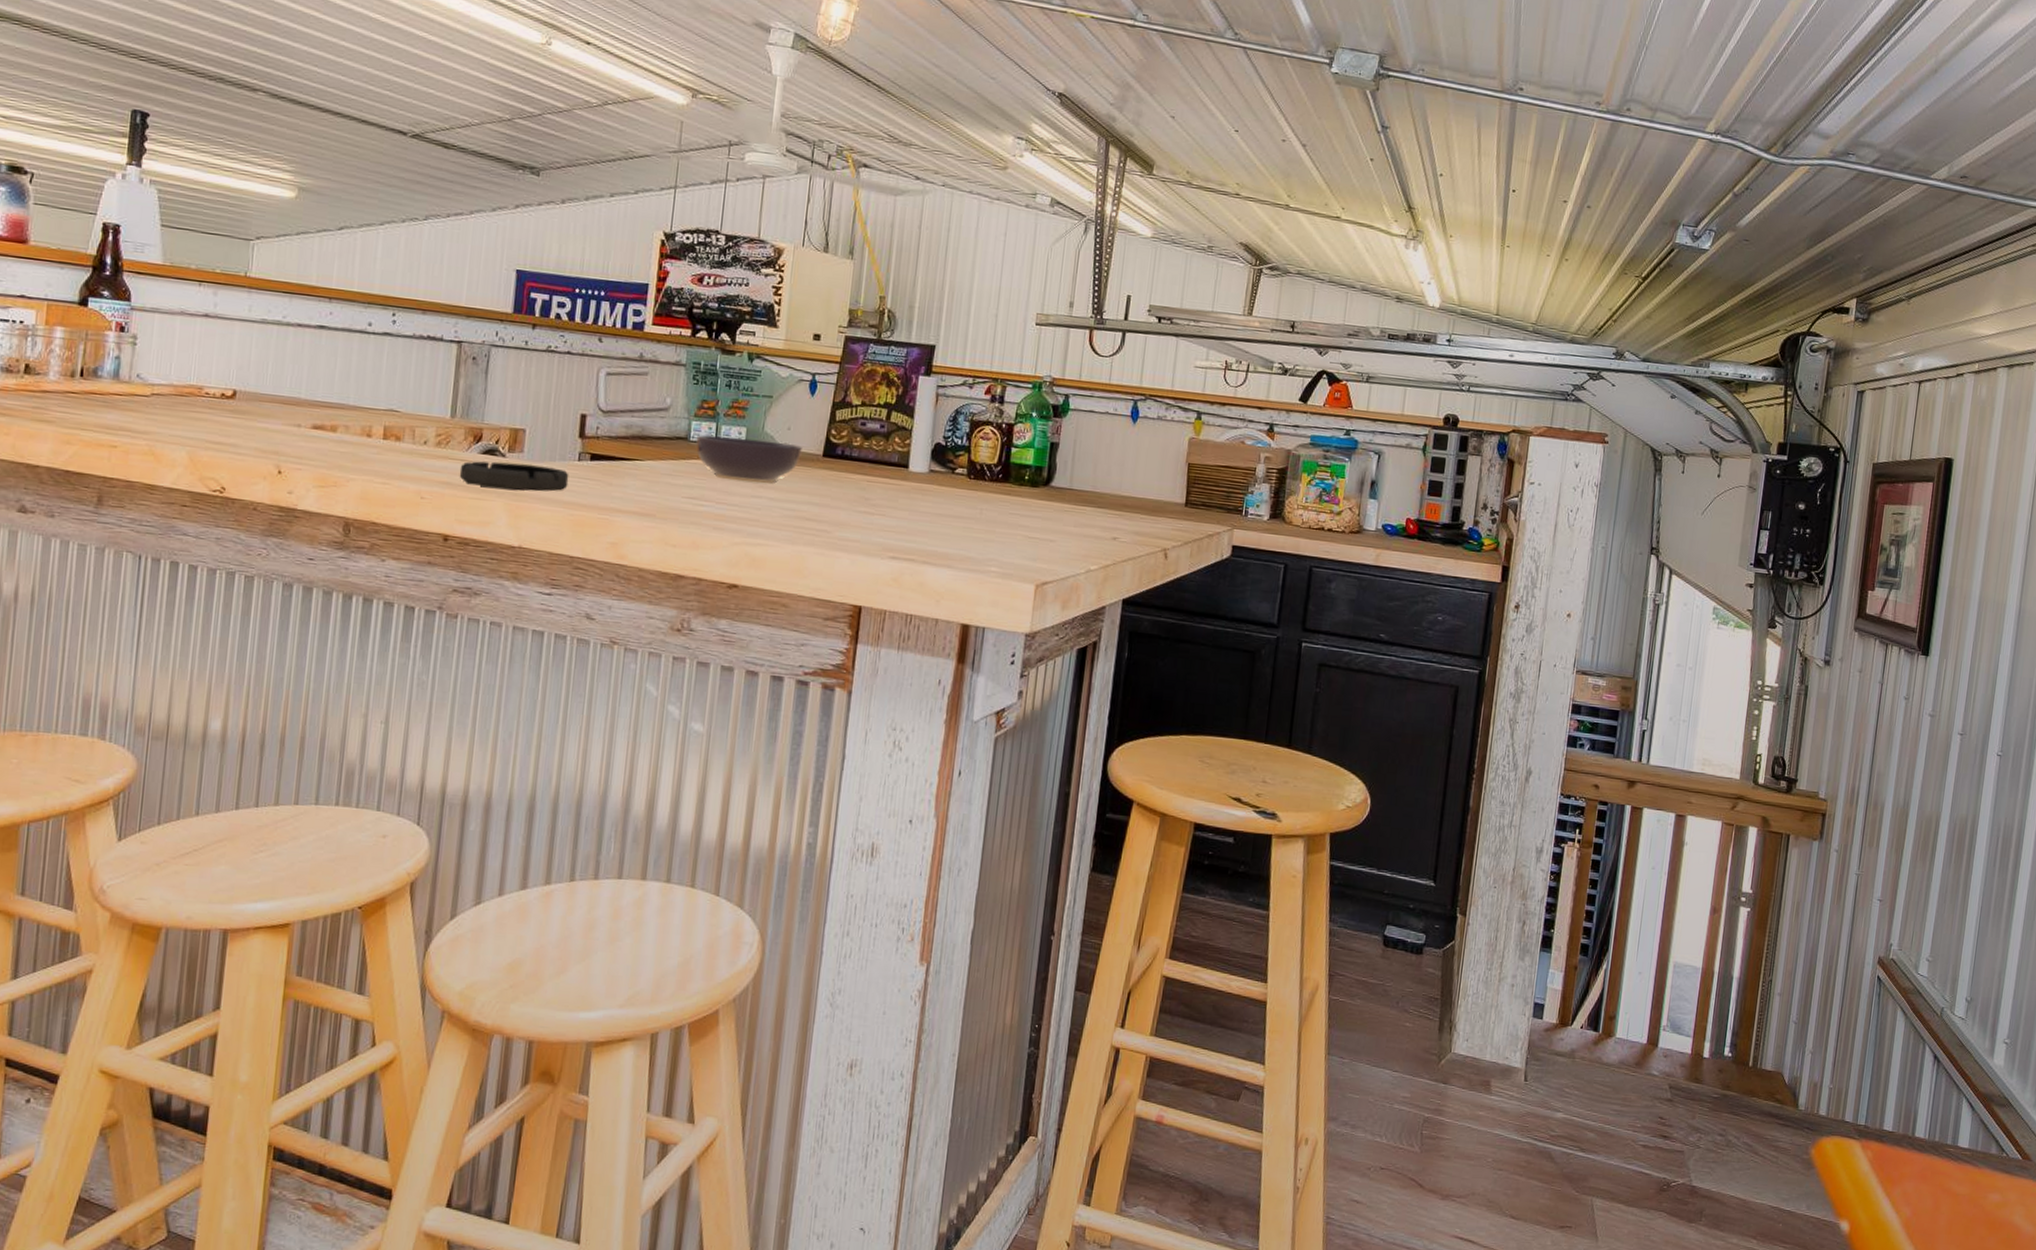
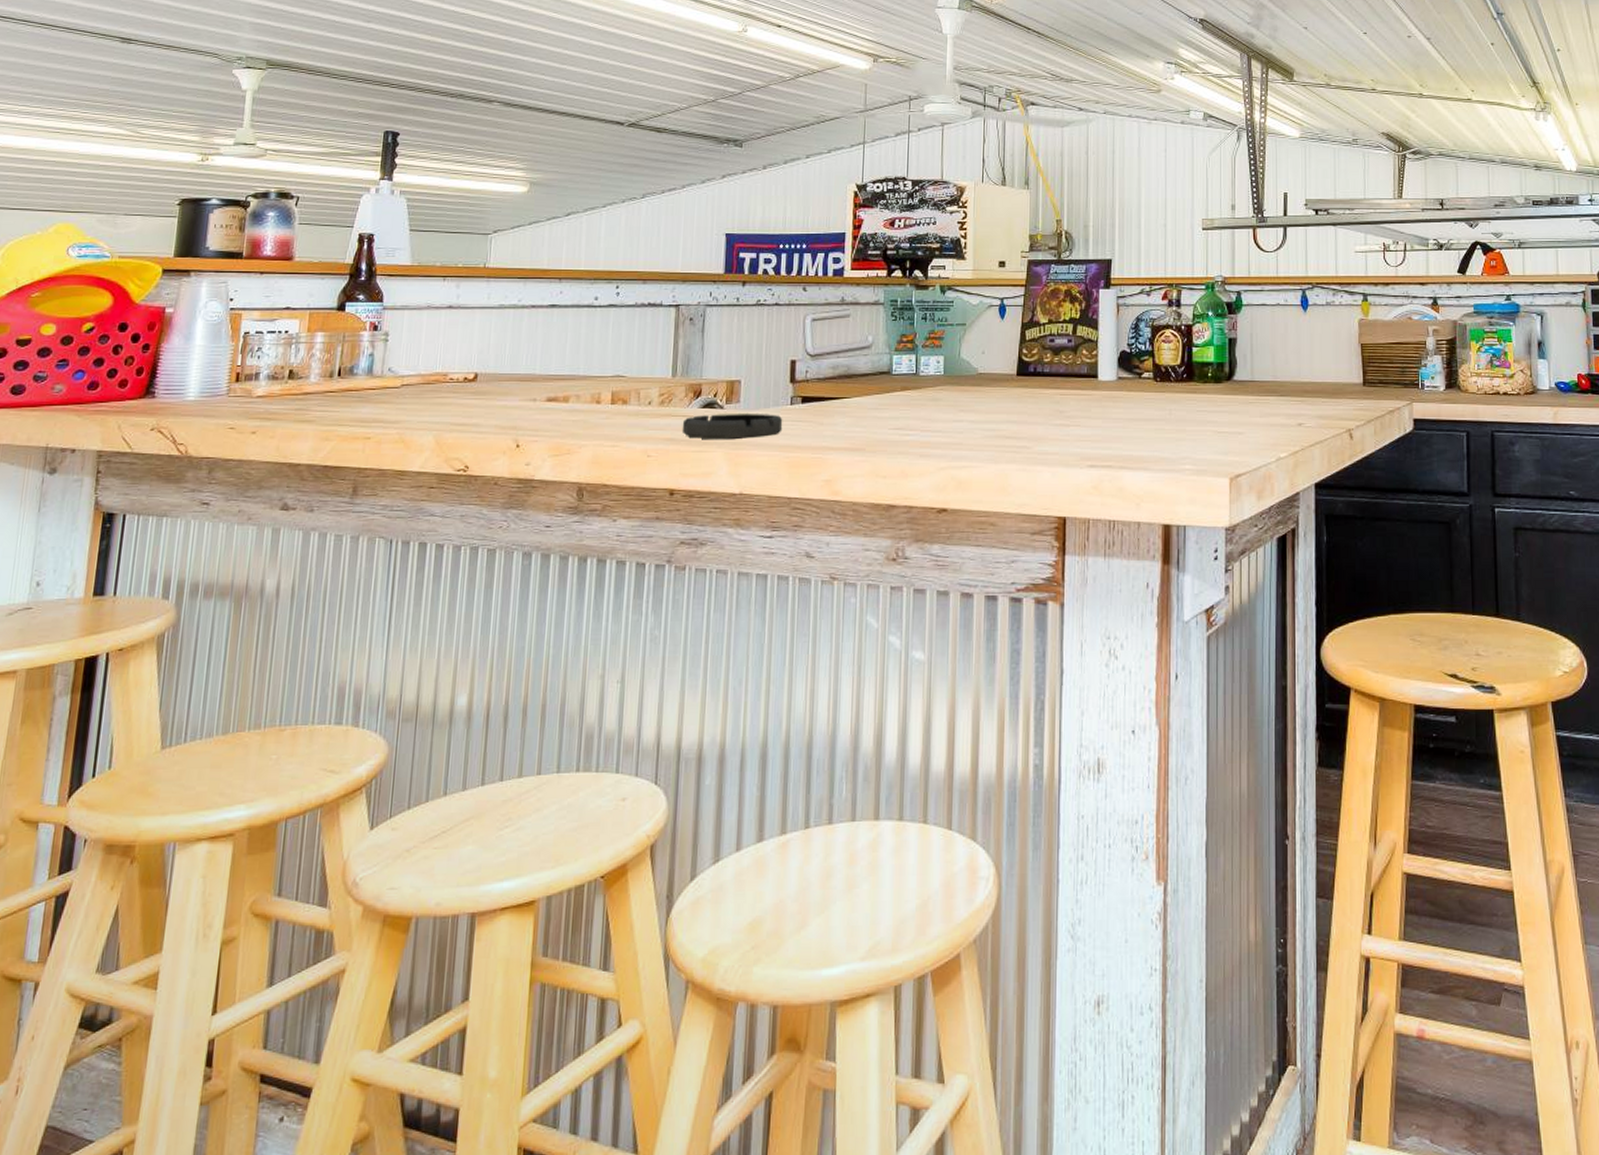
bowl: present [696,435,802,484] -> none [898,366,997,408]

